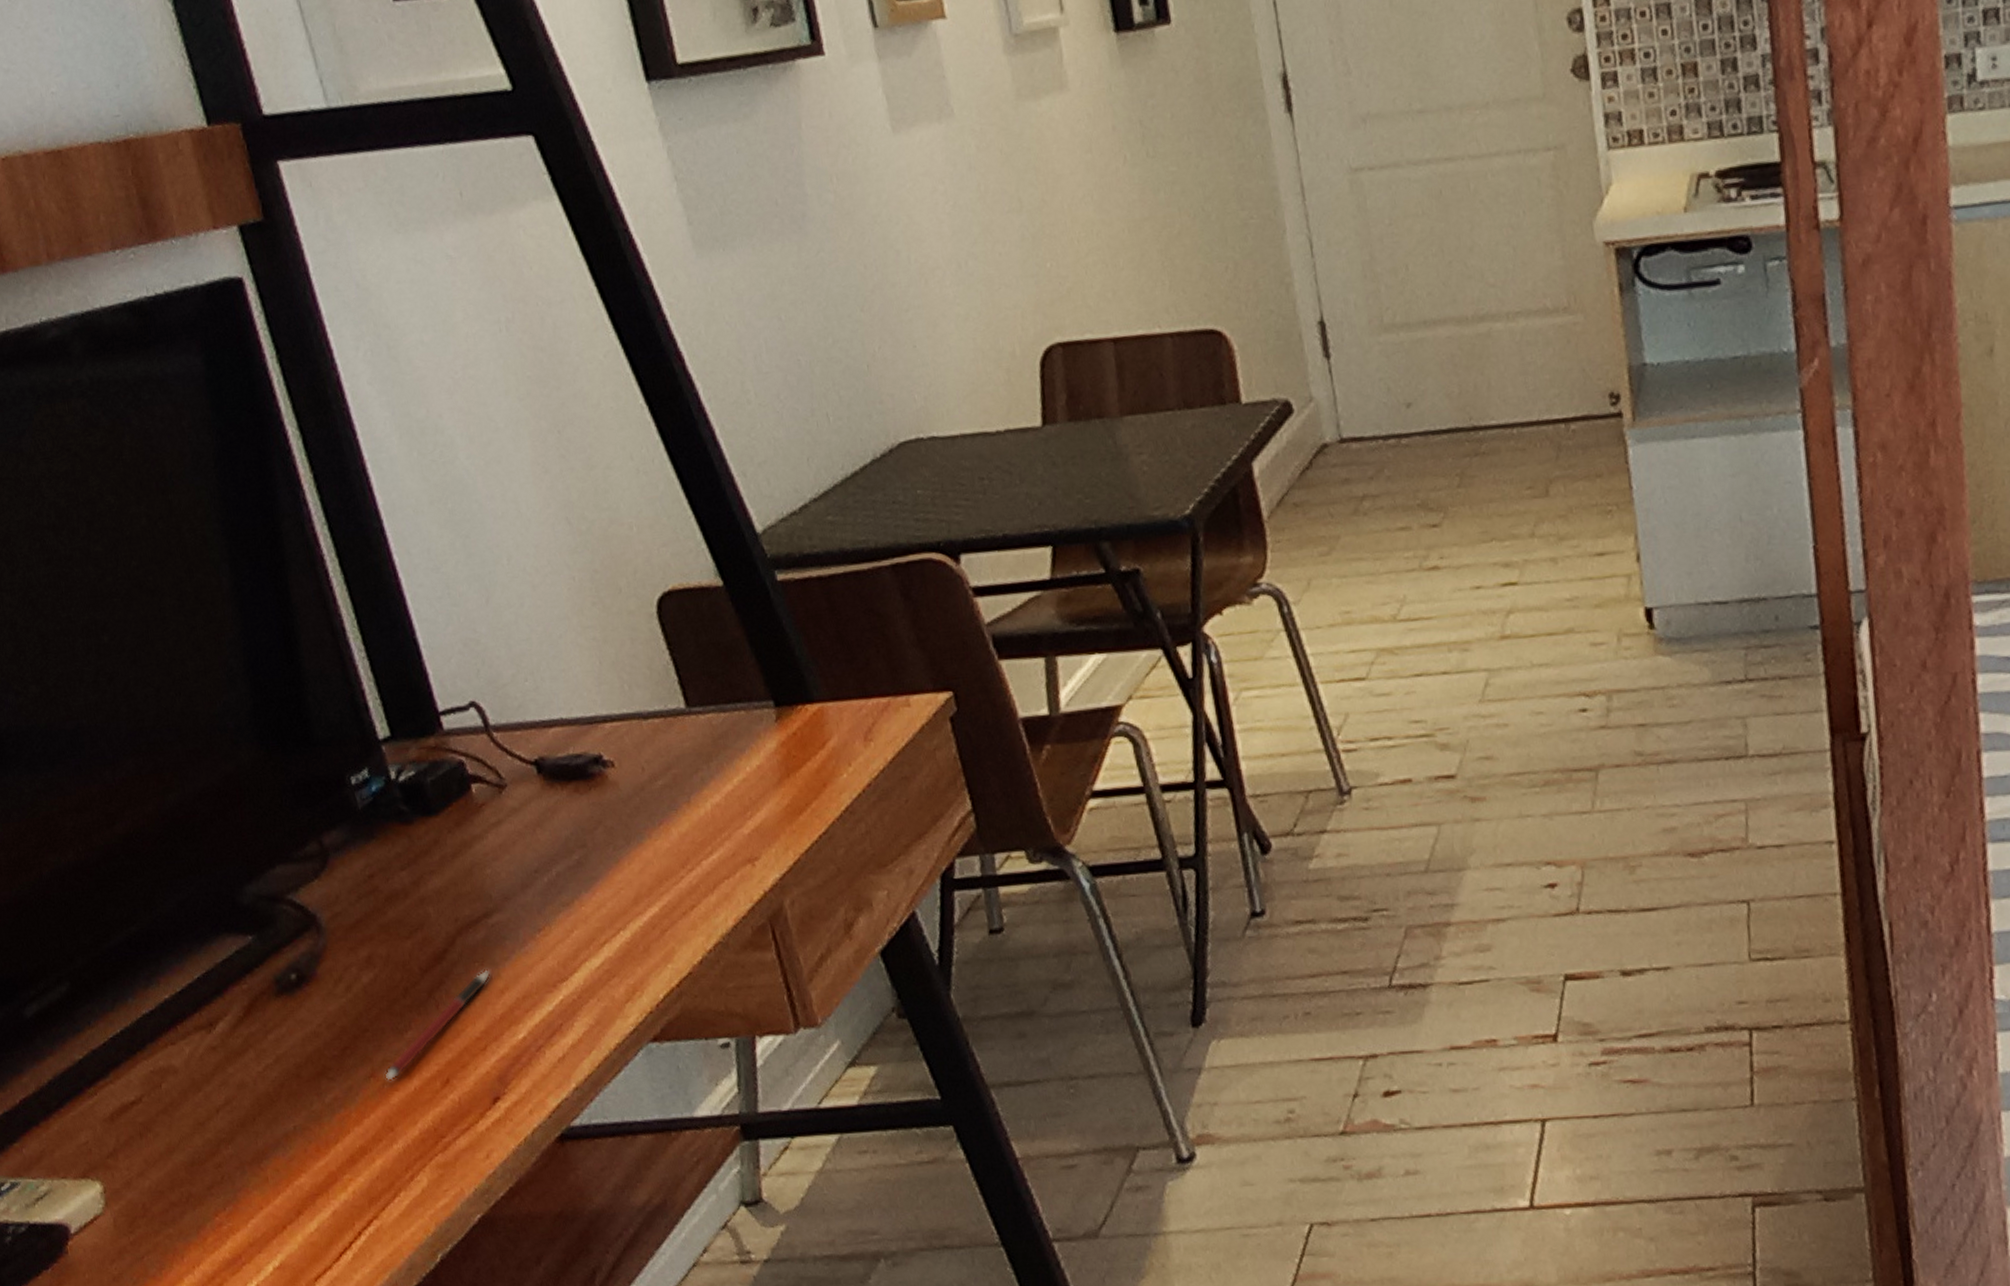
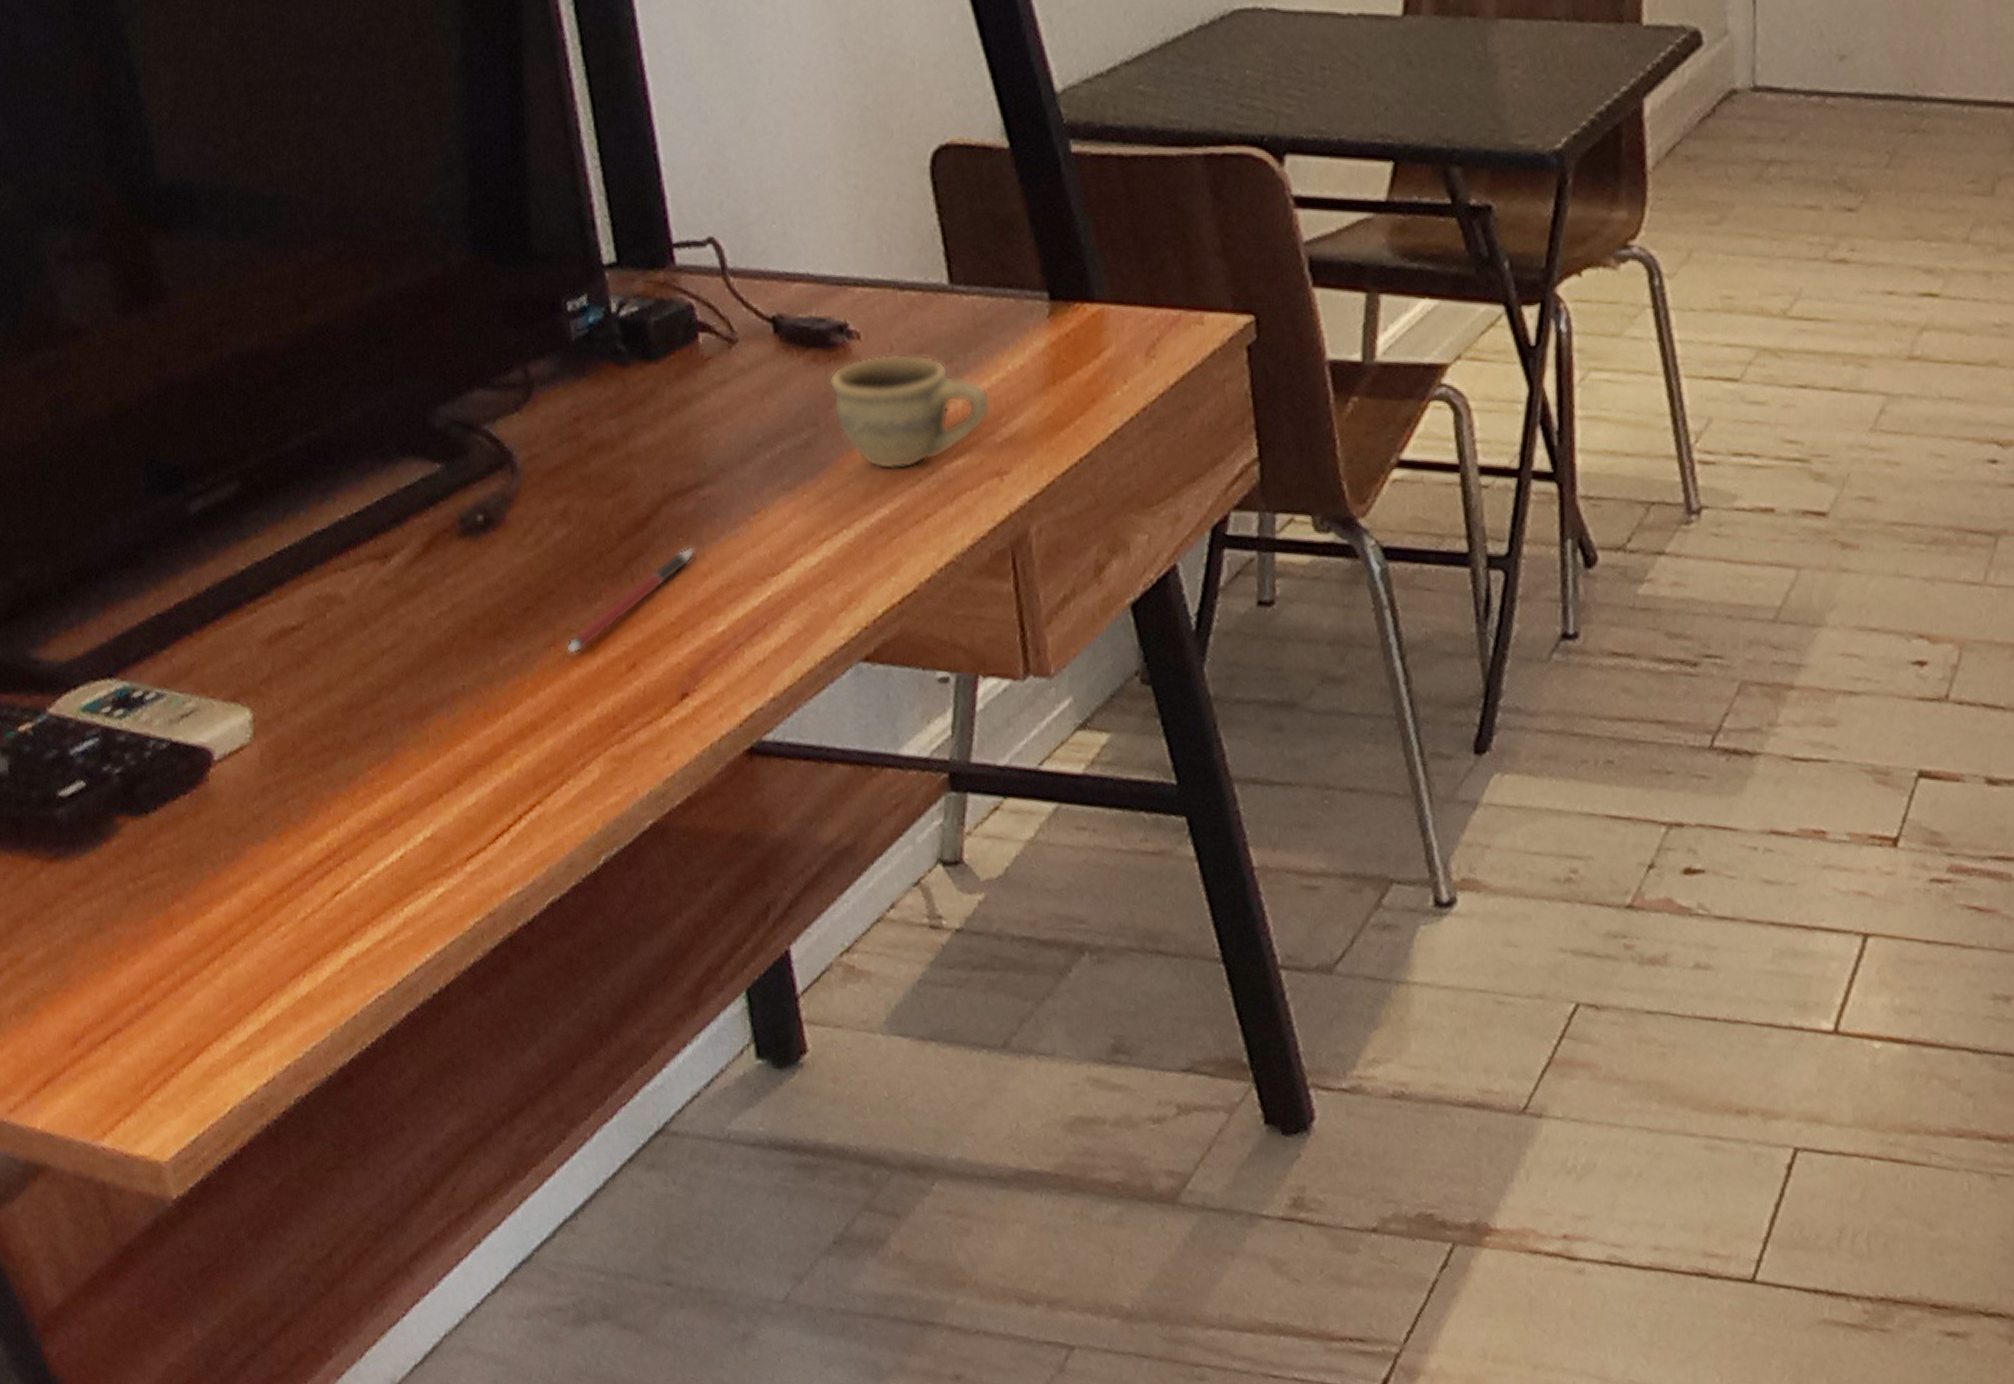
cup: none [591,770,737,874] -> present [829,353,991,470]

